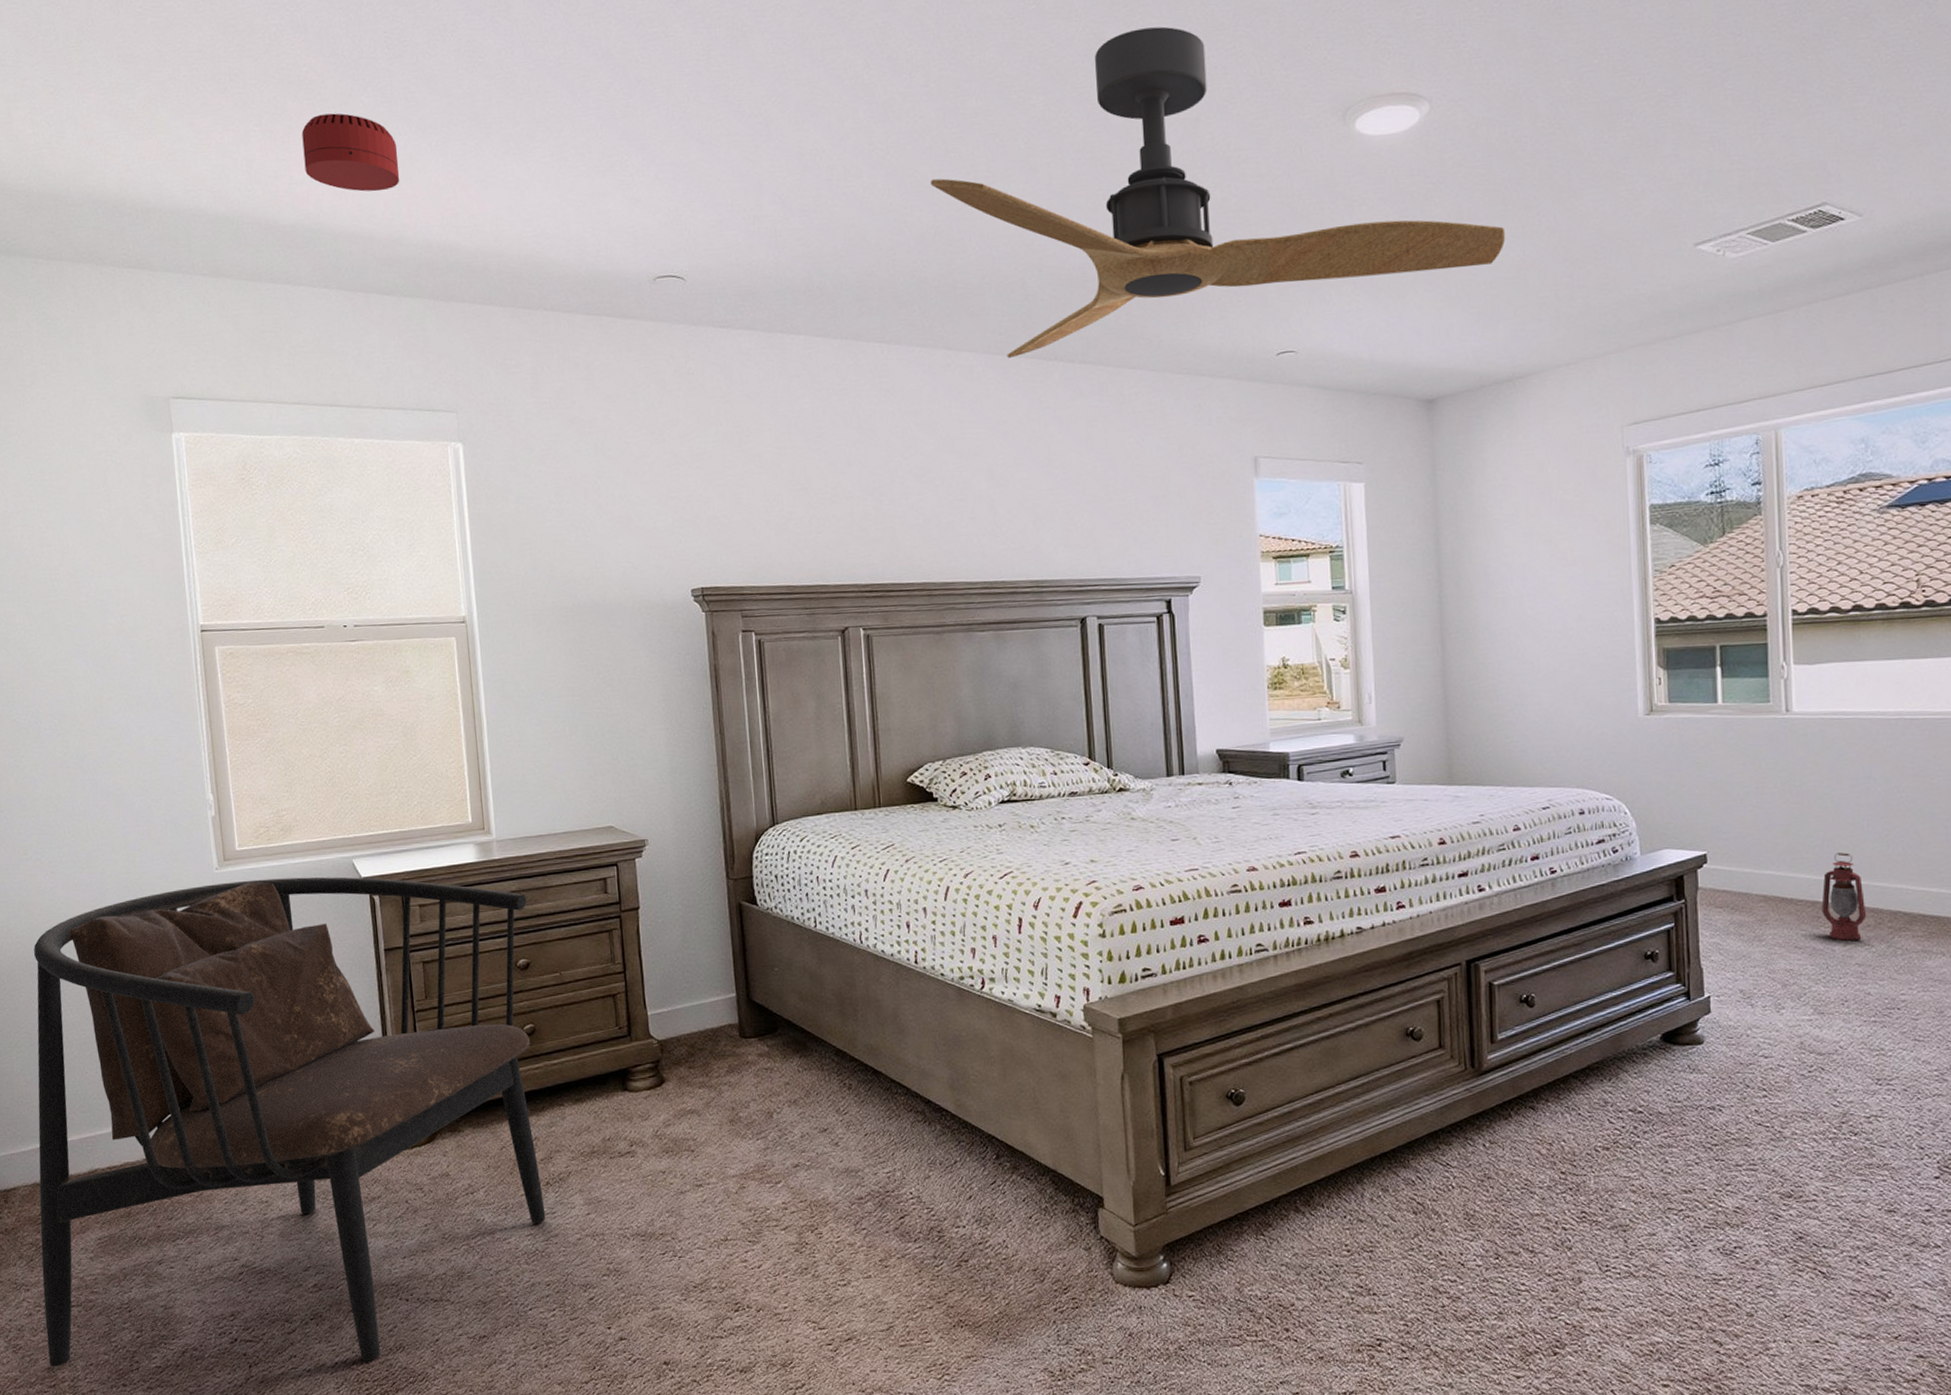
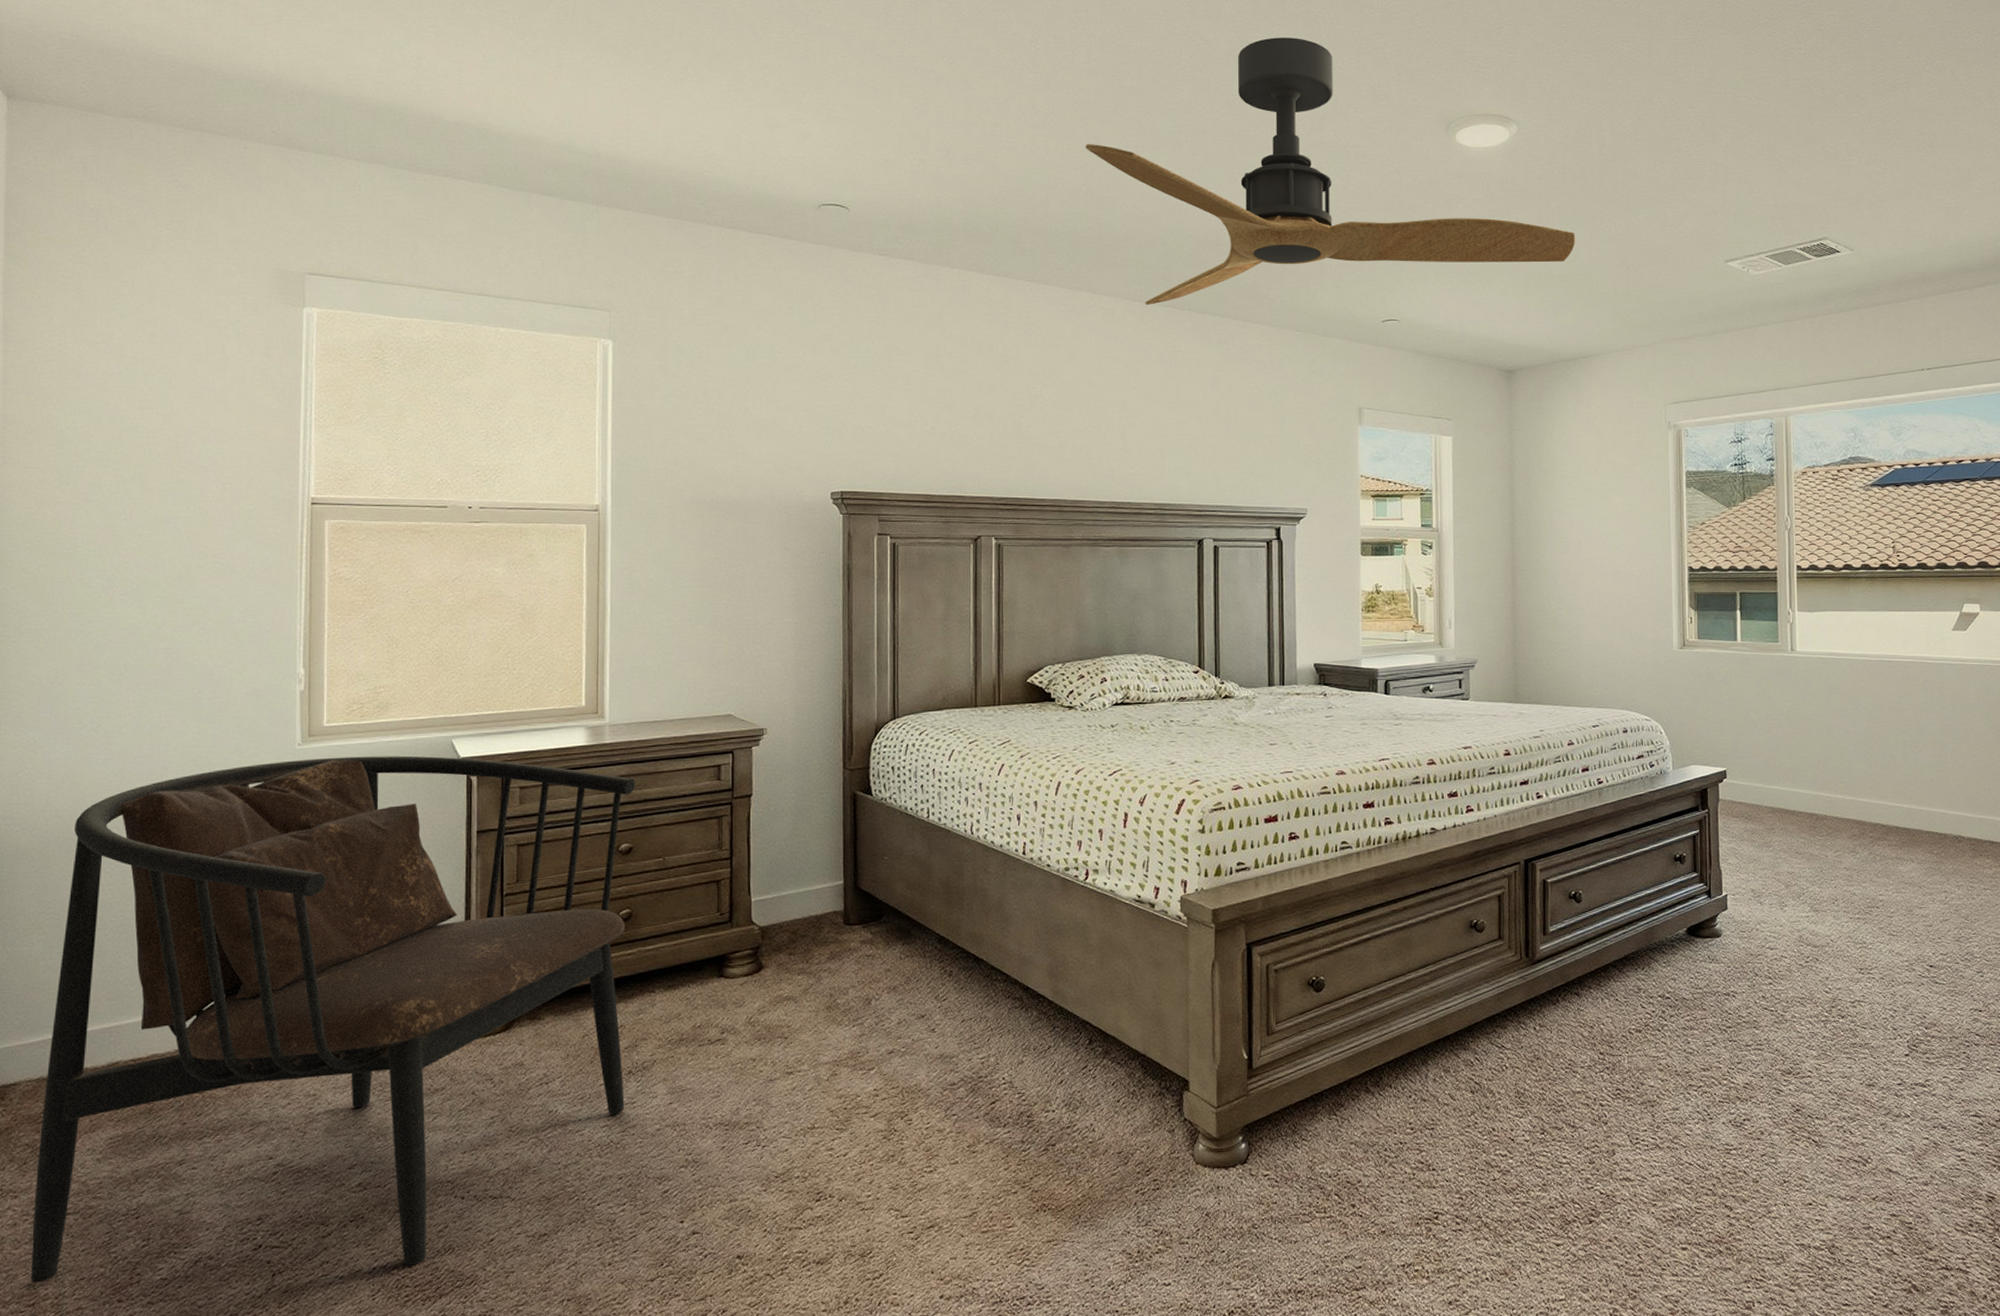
smoke detector: present [301,113,400,192] -> none [477,24,574,100]
lantern: present [1821,852,1867,941] -> none [1817,772,1853,848]

